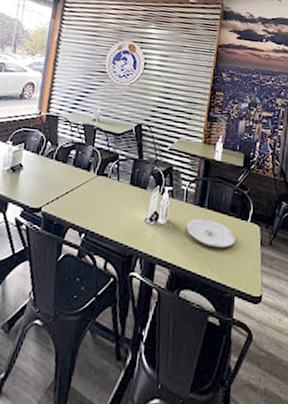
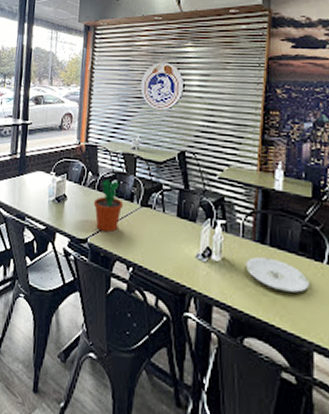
flower pot: none [50,149,81,201] -> present [93,179,124,233]

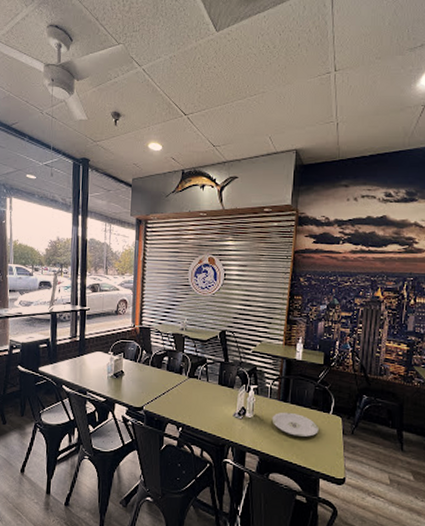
flower pot: present [93,179,124,233] -> none [147,356,174,401]

